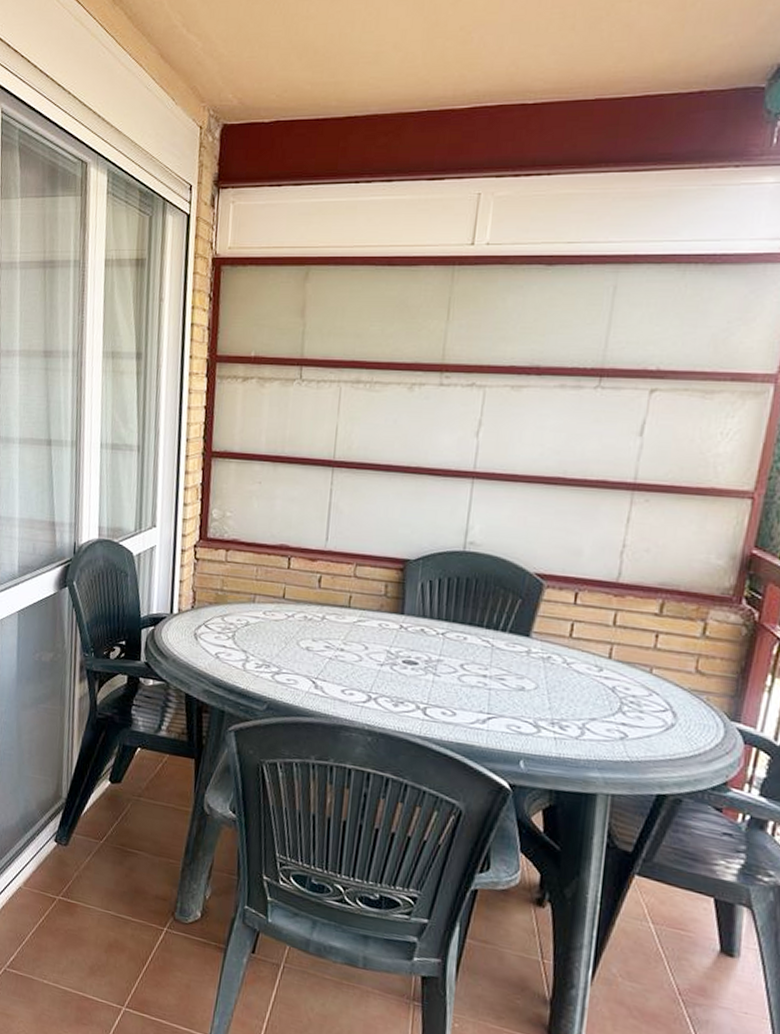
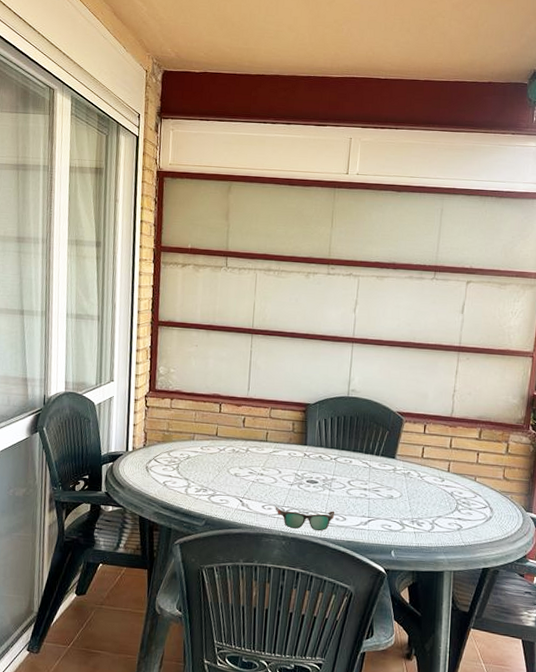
sunglasses: none [358,692,441,728] -> present [275,507,335,532]

